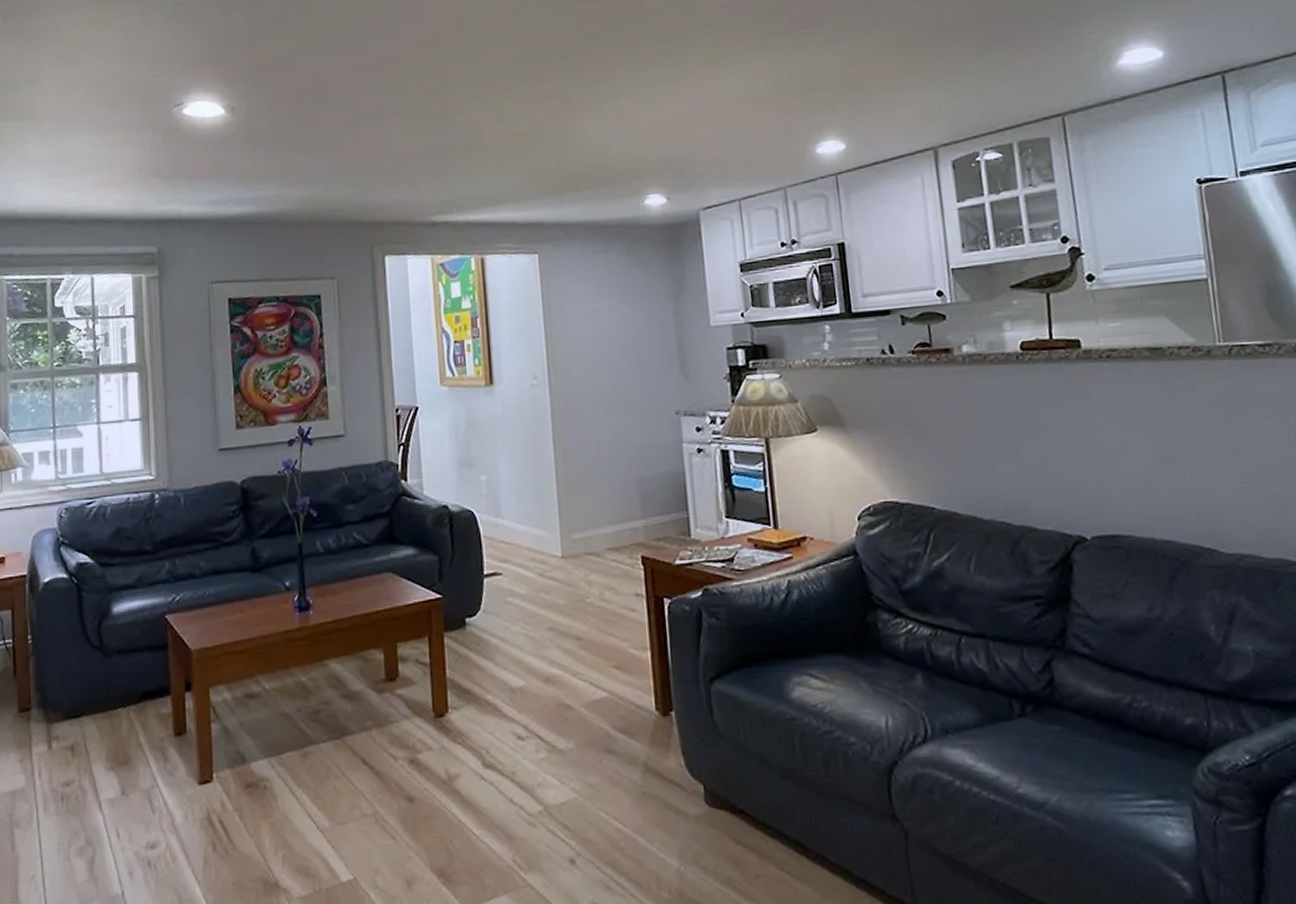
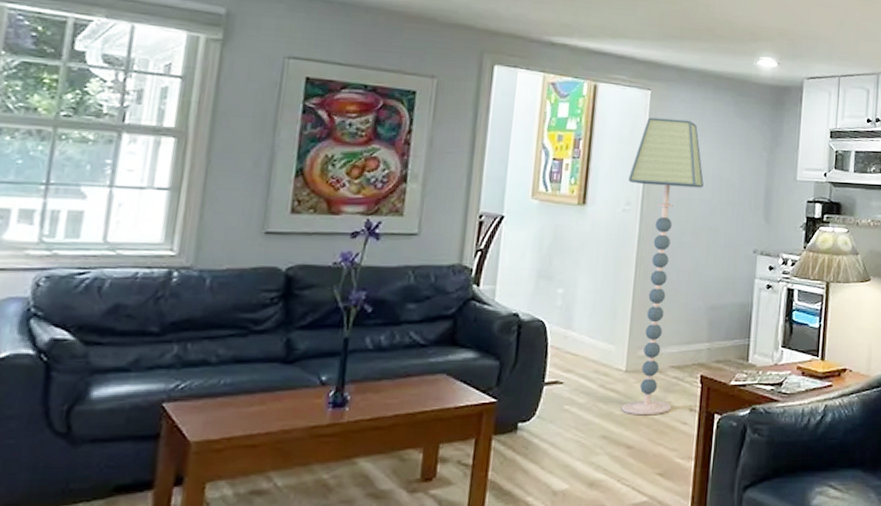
floor lamp: none [530,278,617,604] -> present [621,117,704,416]

